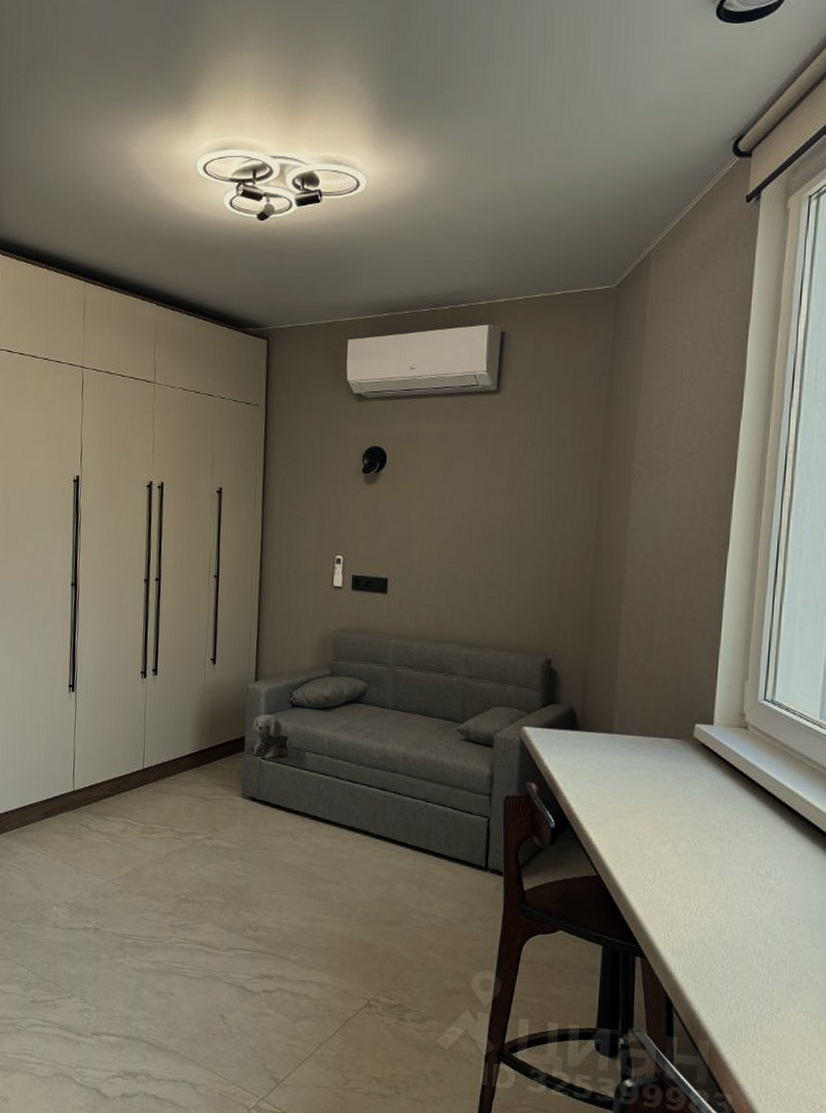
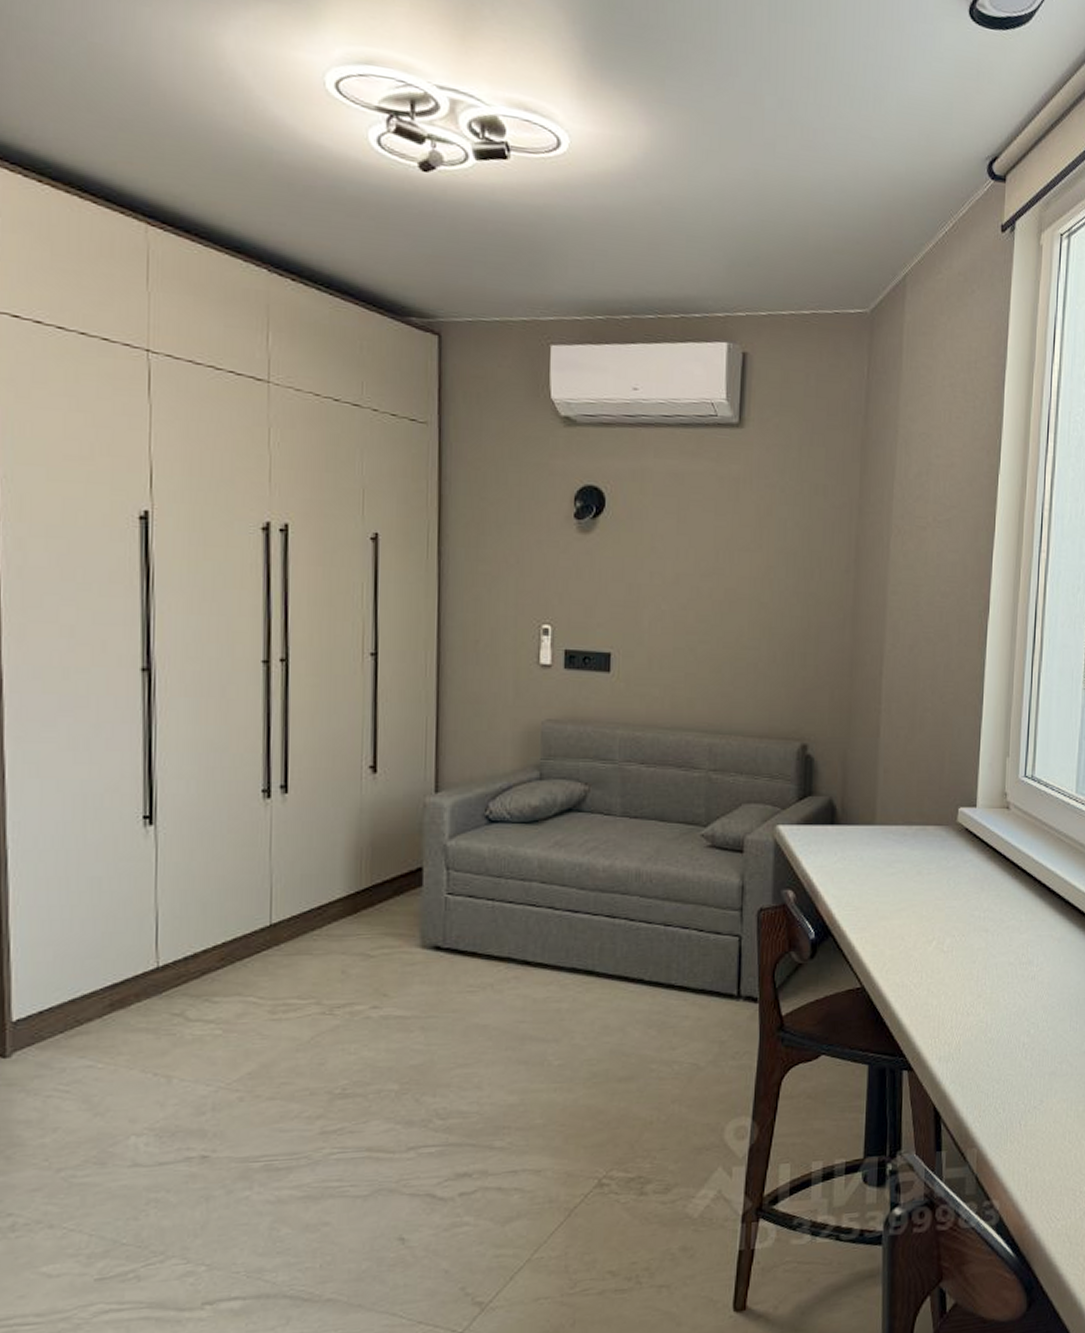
plush toy: present [252,714,291,759] -> none [432,835,487,893]

